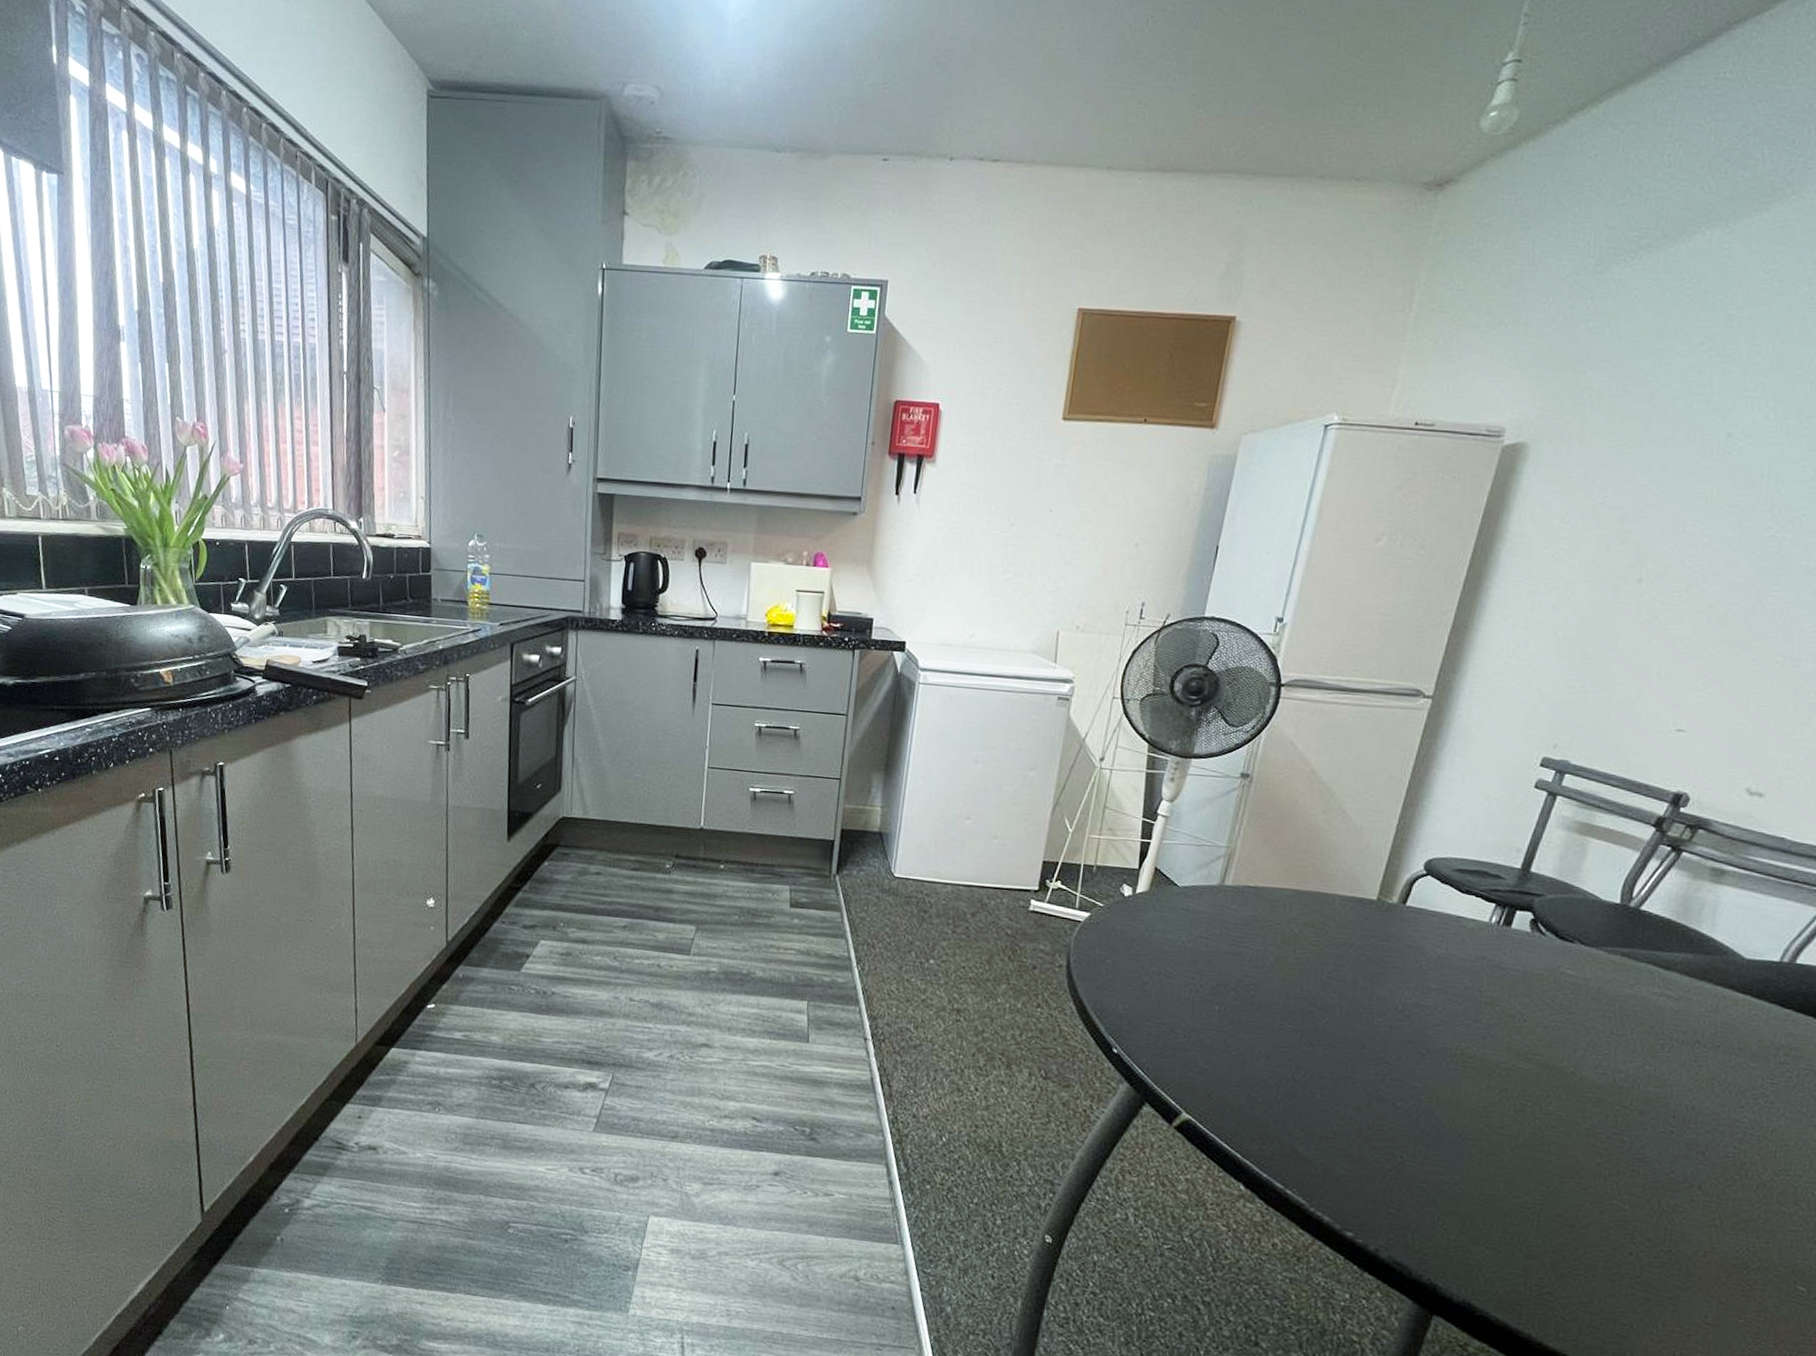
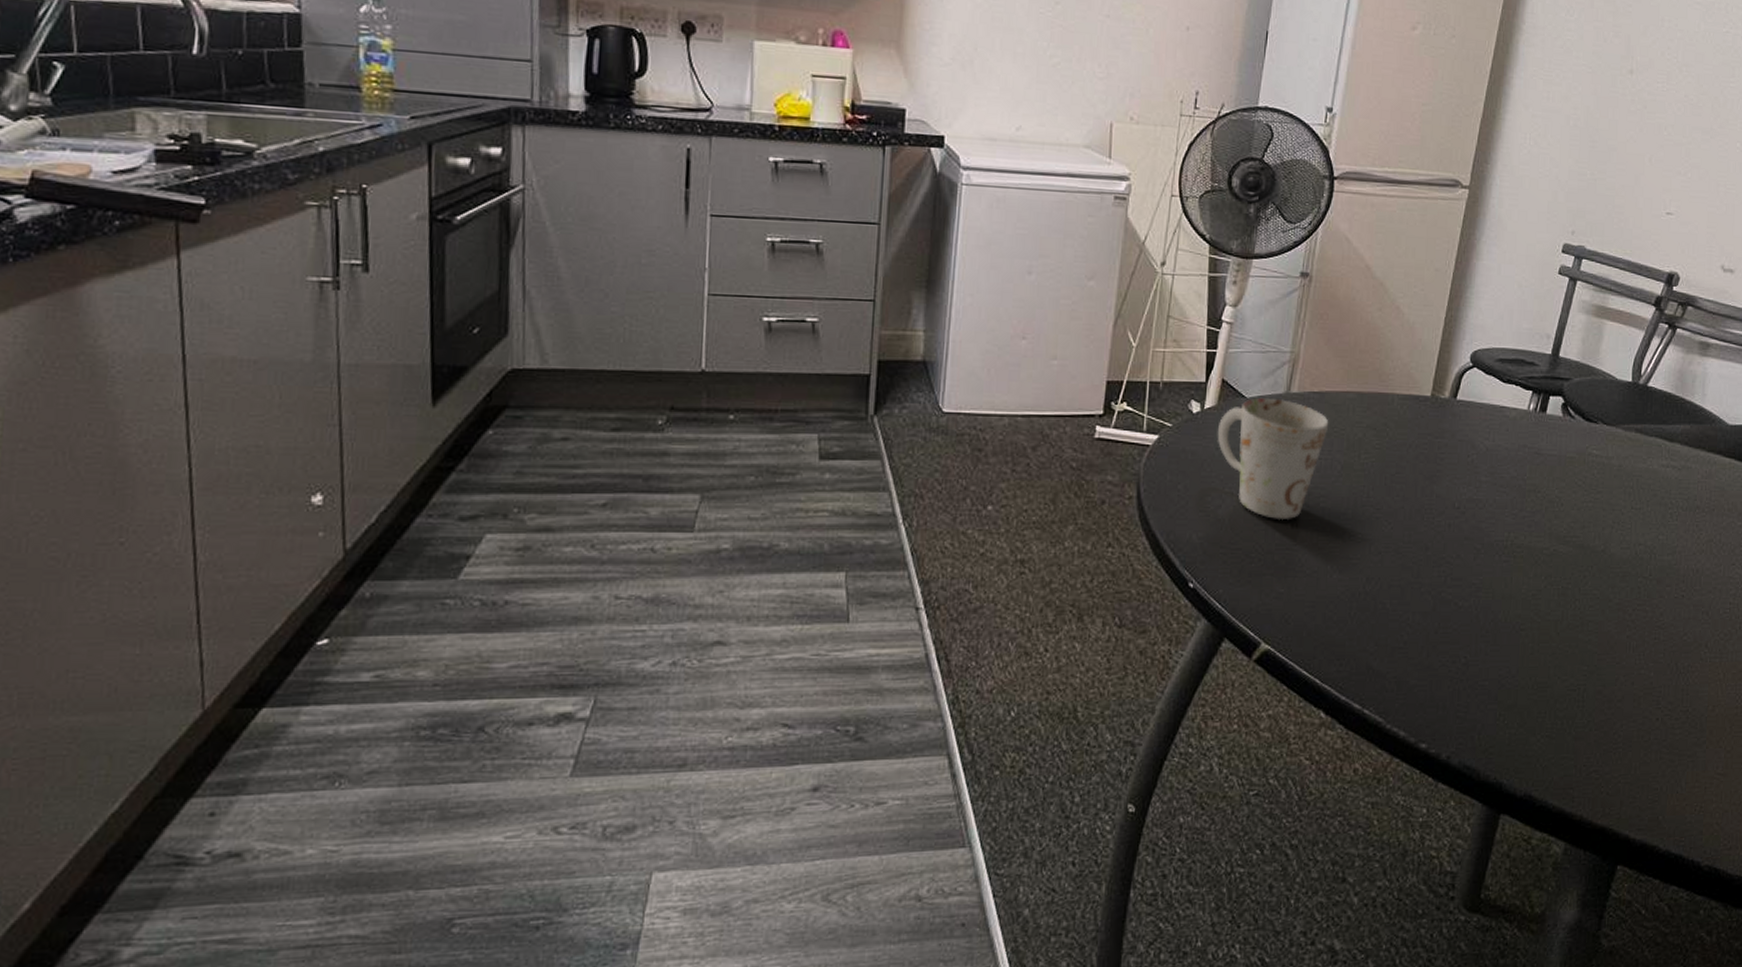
mug: none [1147,887,1264,1003] -> present [1217,398,1329,521]

